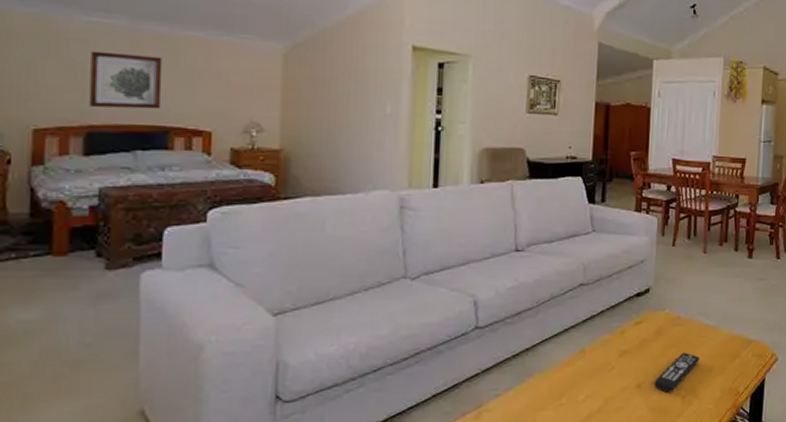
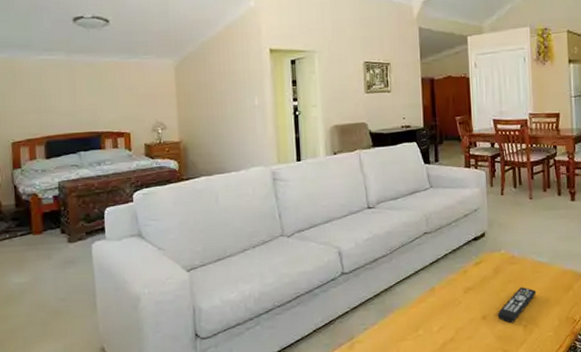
wall art: present [90,50,163,110] -> none [44,80,94,122]

